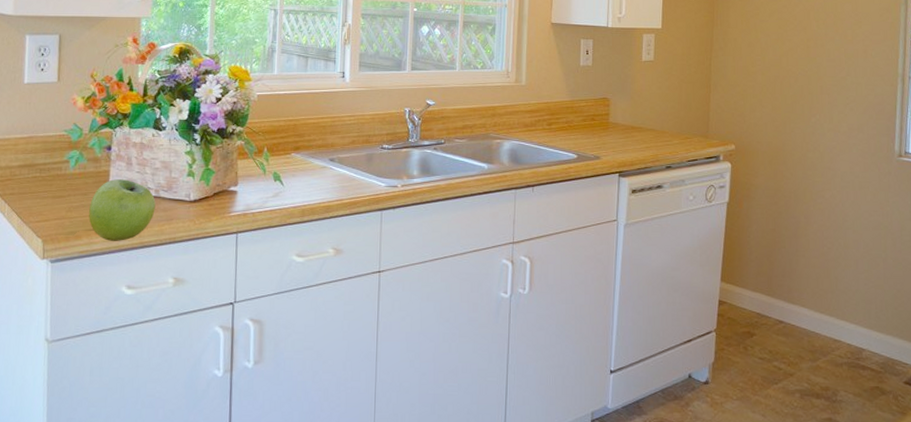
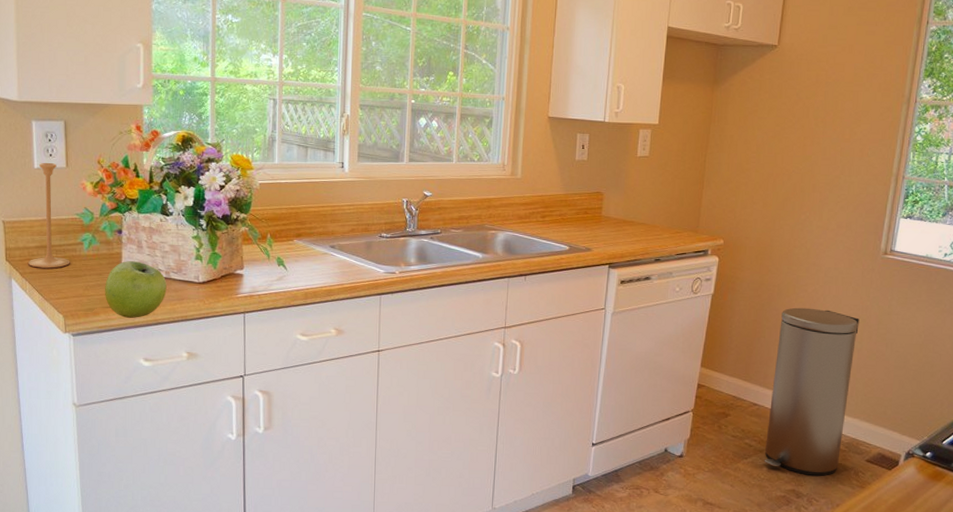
candlestick: none [9,77,54,189] -> present [28,162,70,269]
pedal bin: none [795,214,882,401] -> present [764,307,859,476]

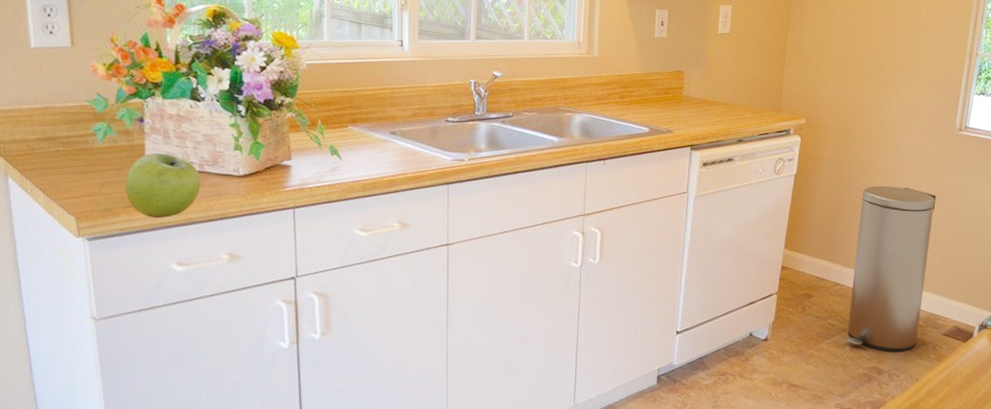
candlestick: present [28,162,70,269] -> none [28,40,81,164]

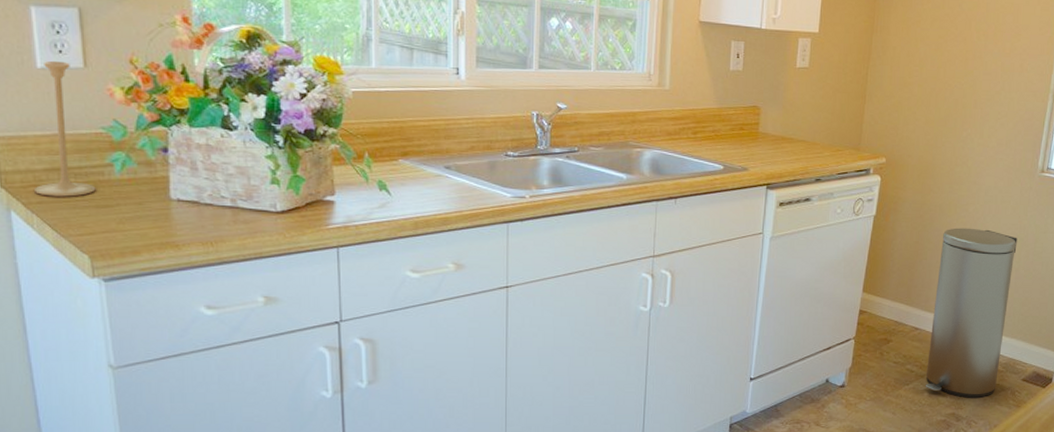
candlestick: none [28,40,81,164] -> present [35,60,96,197]
fruit: present [125,153,201,219] -> none [147,186,233,258]

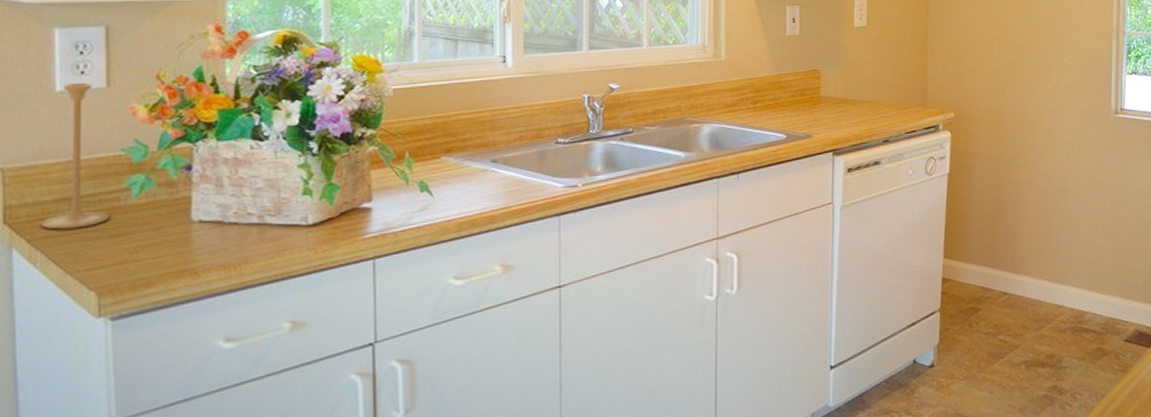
pedal bin: present [925,228,1017,398] -> none [1020,178,1100,367]

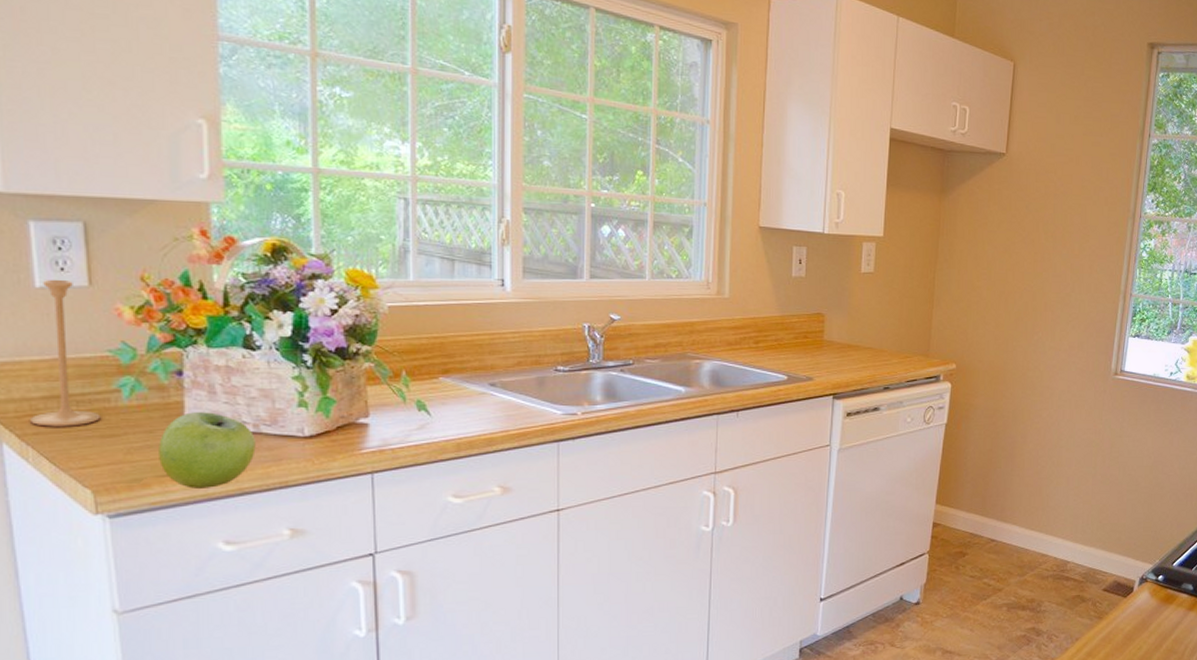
fruit: none [164,205,260,286] -> present [159,412,256,490]

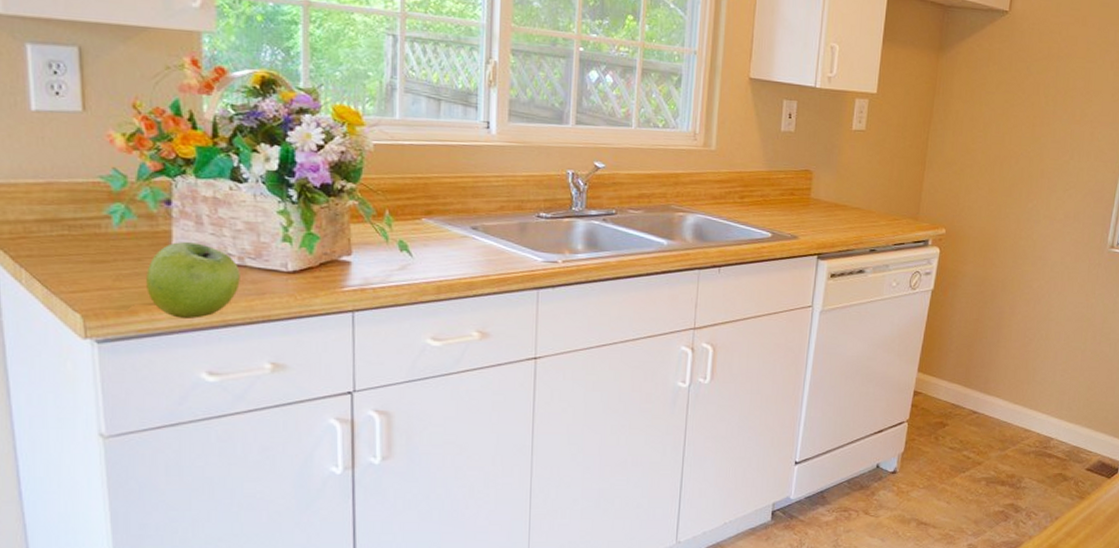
candlestick: present [30,279,101,427] -> none [24,102,91,251]

